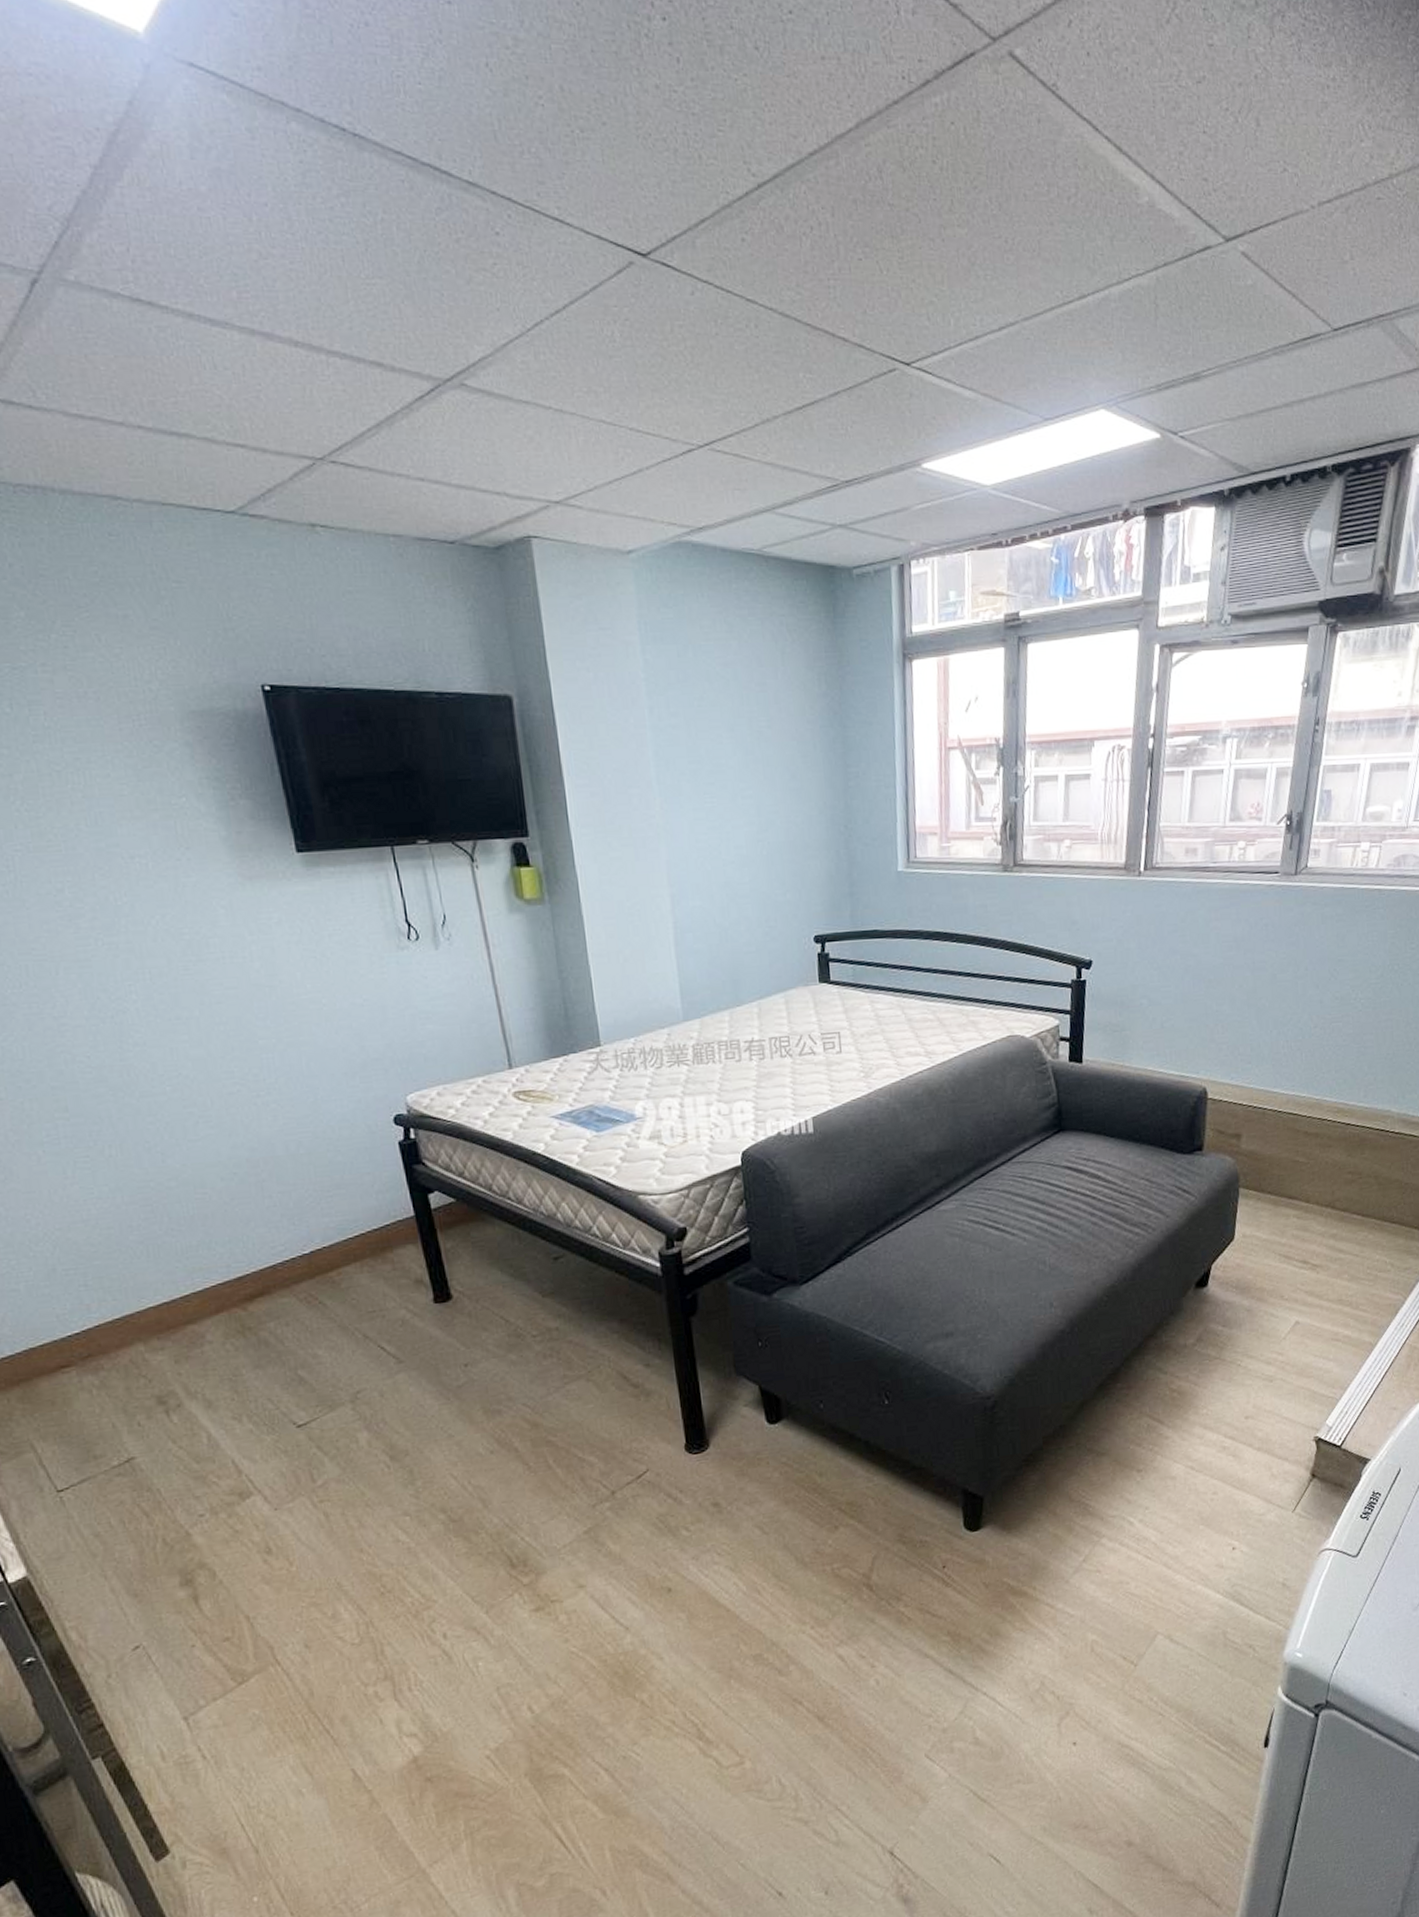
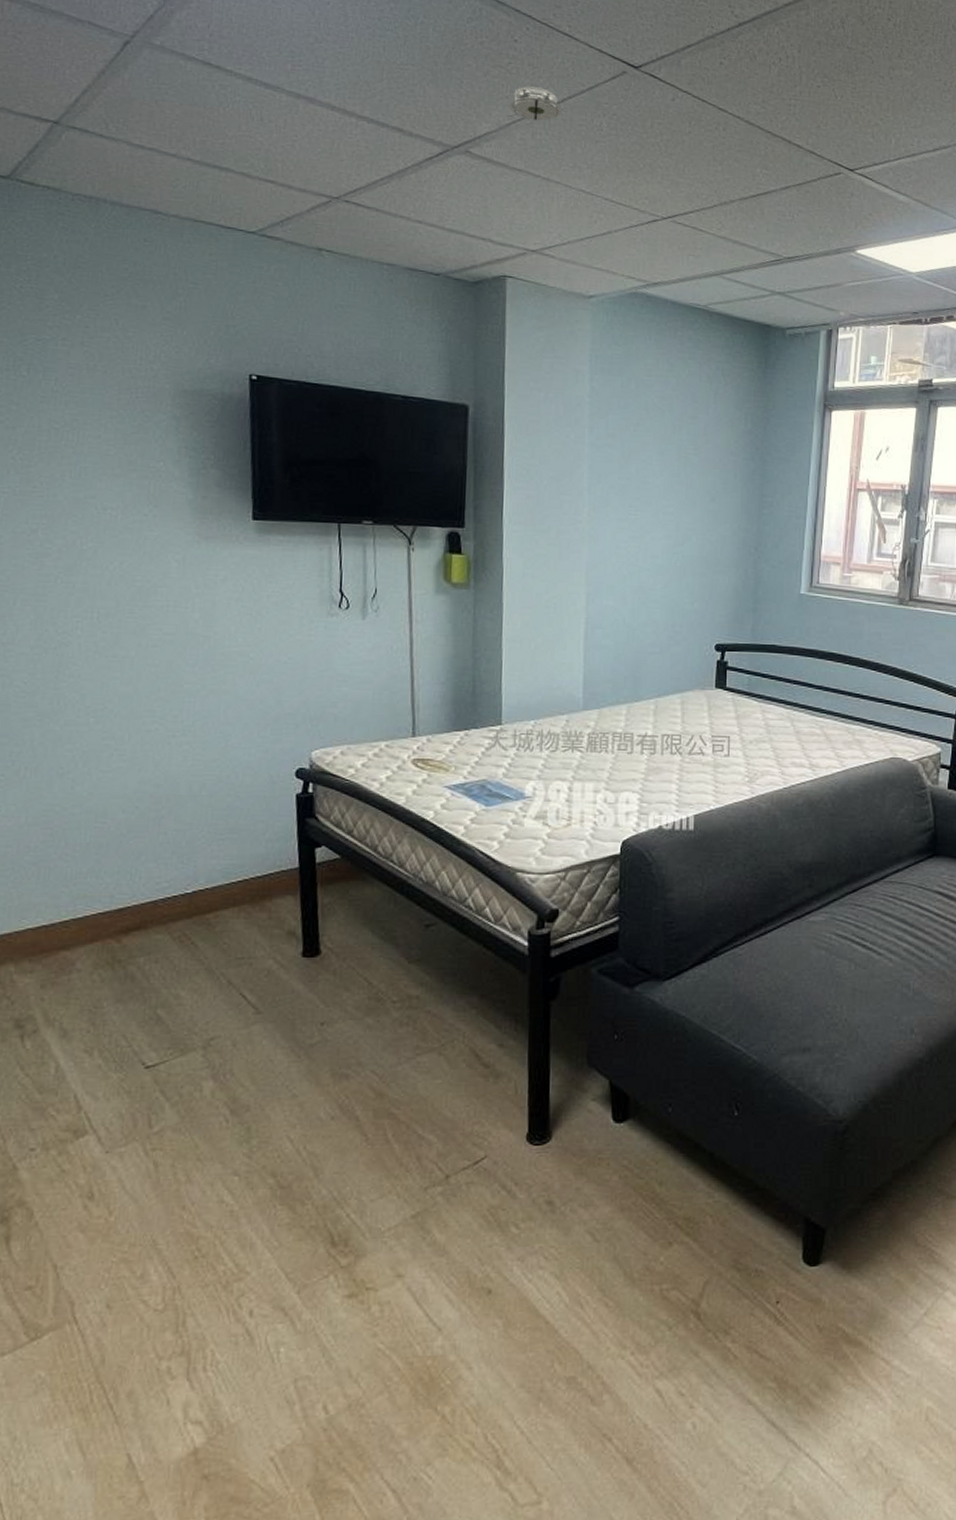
smoke detector: none [502,292,565,336] -> present [507,86,562,121]

